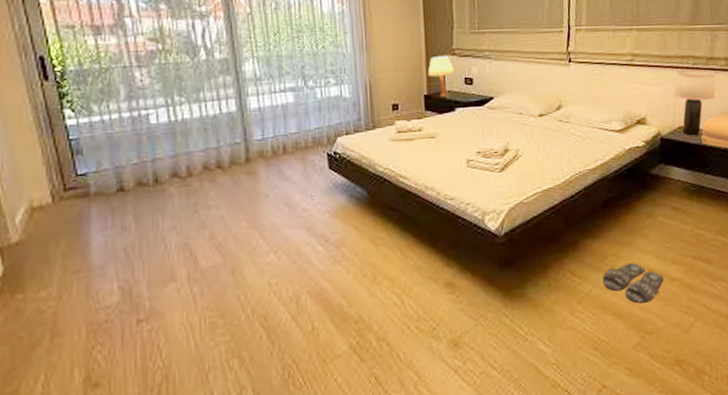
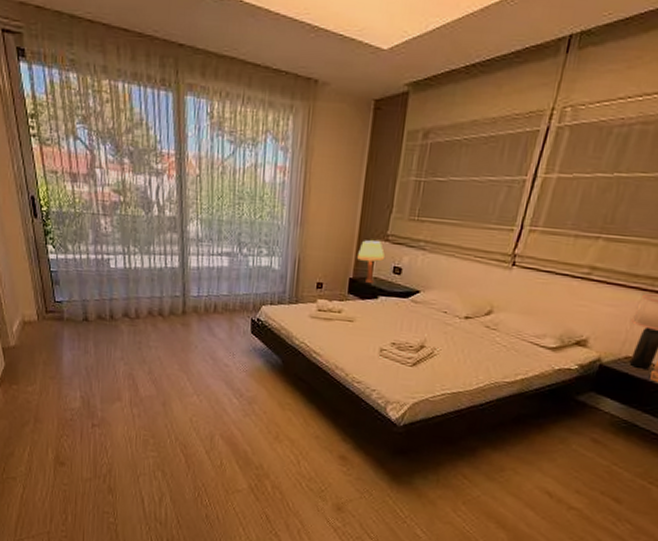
slippers: present [603,262,664,304] -> none [494,481,561,522]

